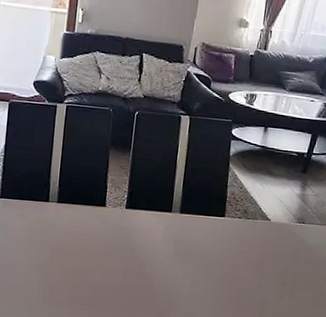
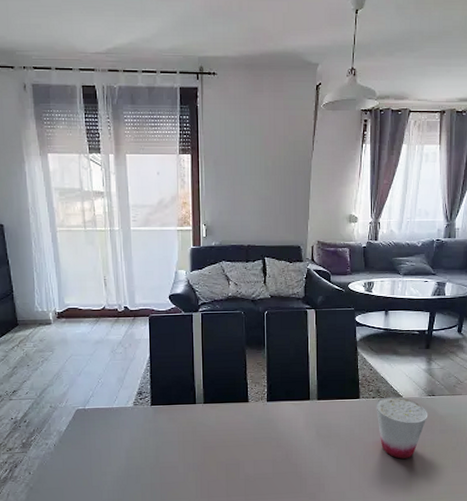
cup: none [240,218,295,286] -> present [376,396,427,459]

